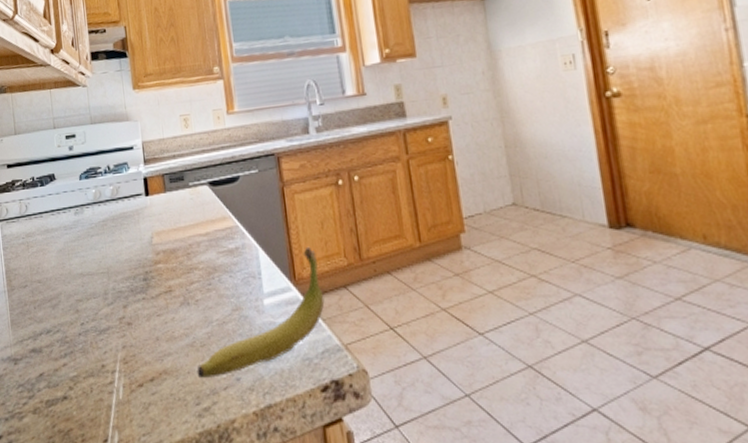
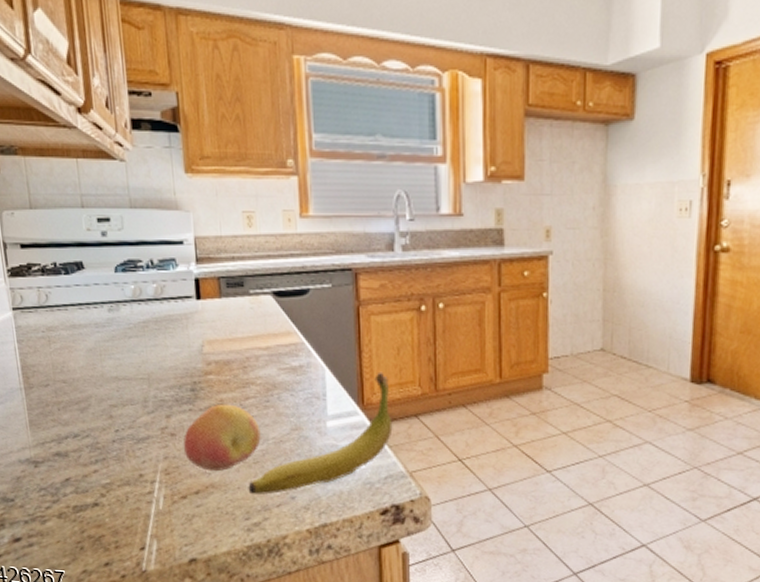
fruit: none [138,290,206,358] -> present [183,403,261,472]

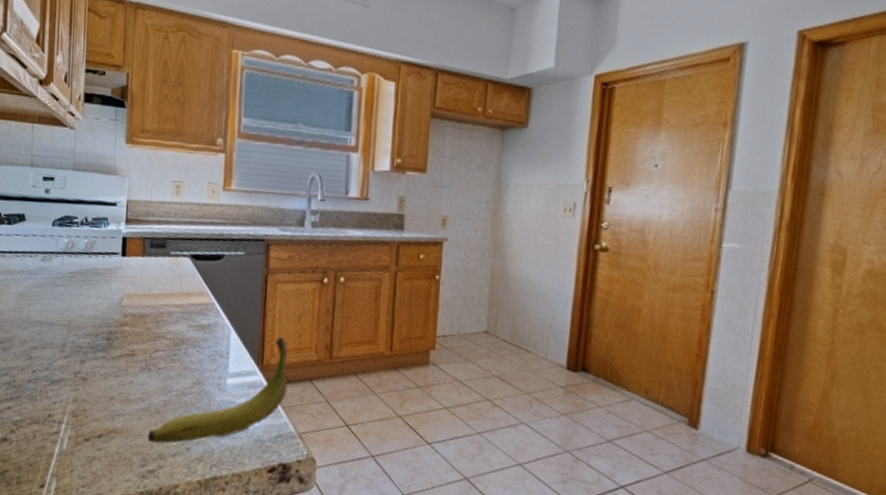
fruit: present [183,403,261,472] -> none [92,354,165,418]

